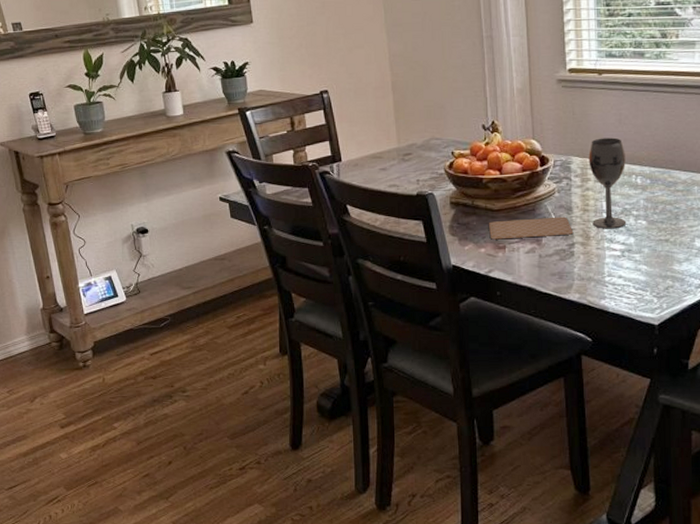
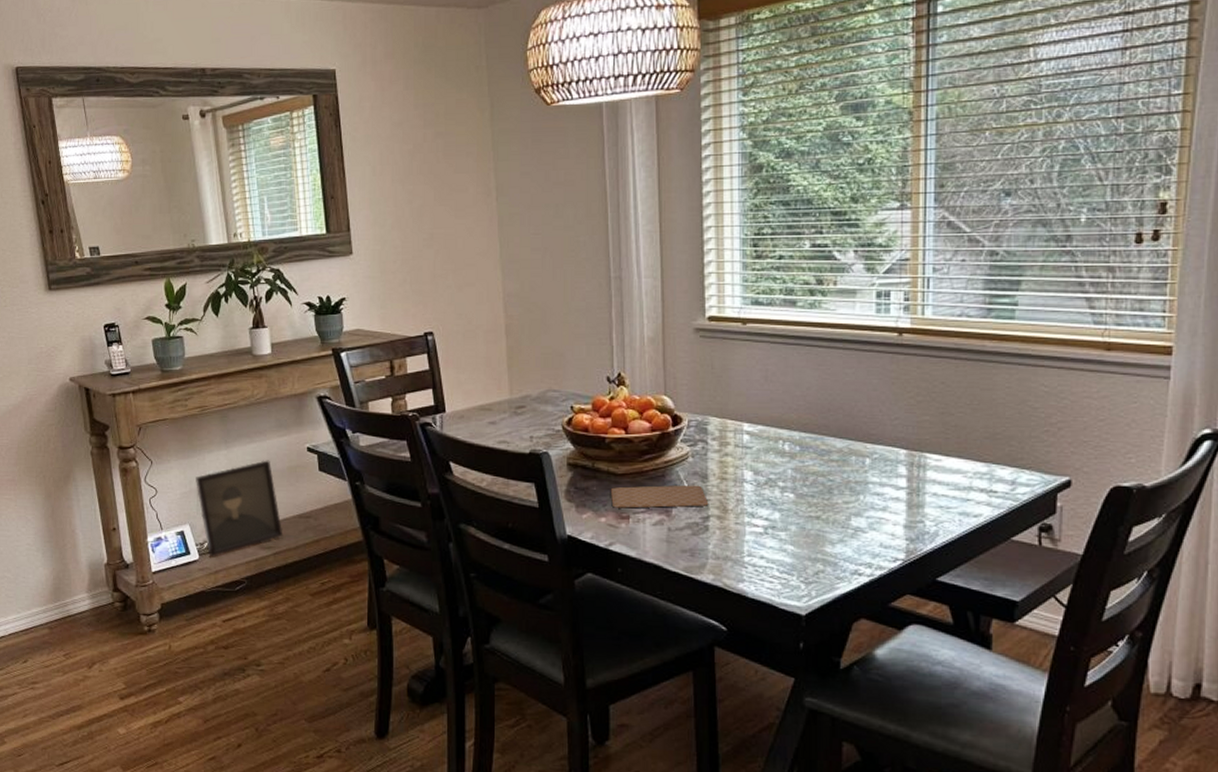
picture frame: none [120,210,201,297] -> present [196,460,283,556]
wine glass: present [588,137,627,229] -> none [728,396,771,502]

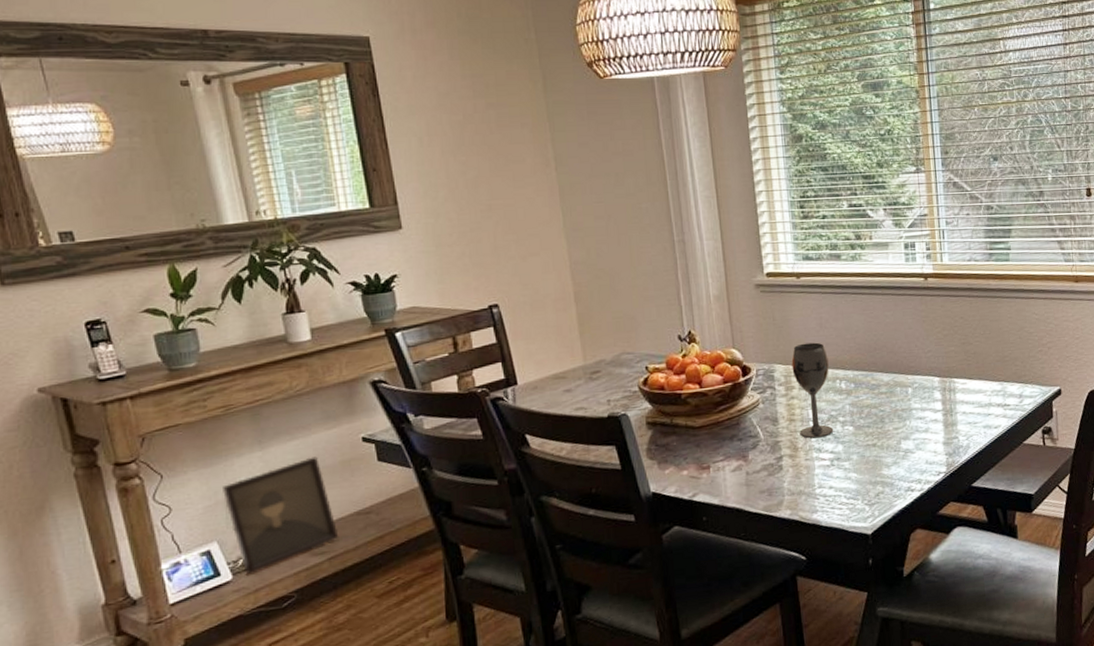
placemat: present [610,485,709,509] -> none [689,428,781,460]
wine glass: none [728,396,771,502] -> present [791,342,834,438]

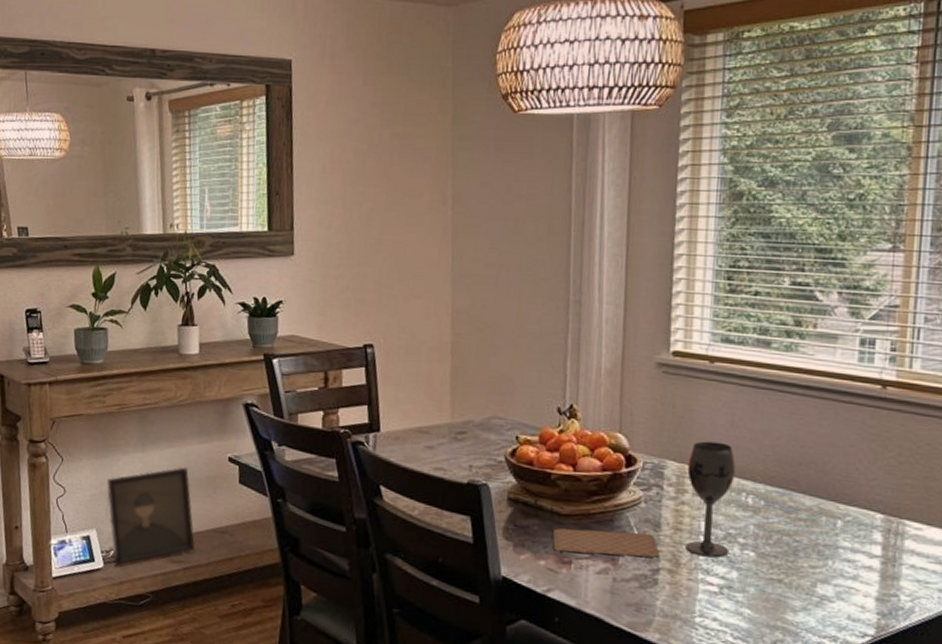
placemat: none [689,428,781,460] -> present [552,528,660,558]

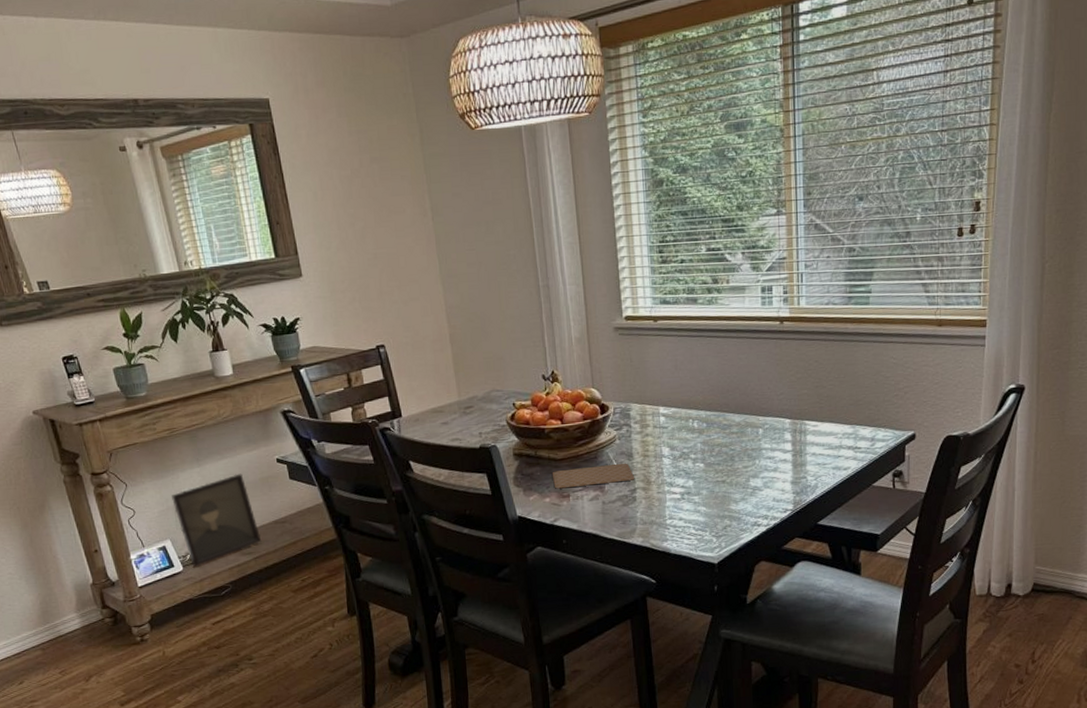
wine glass: present [685,441,736,557] -> none [647,383,685,473]

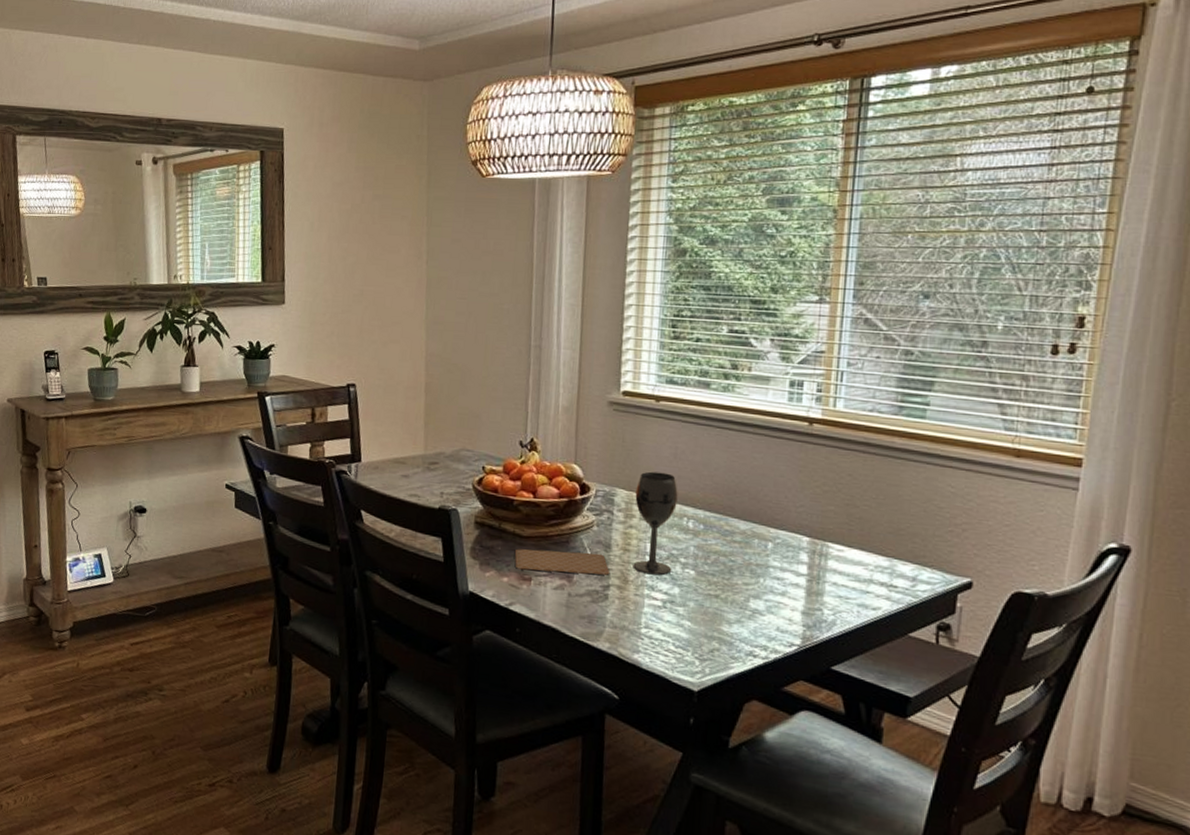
picture frame: present [172,473,262,567] -> none [117,492,196,581]
wine glass: none [647,383,685,473] -> present [633,471,678,575]

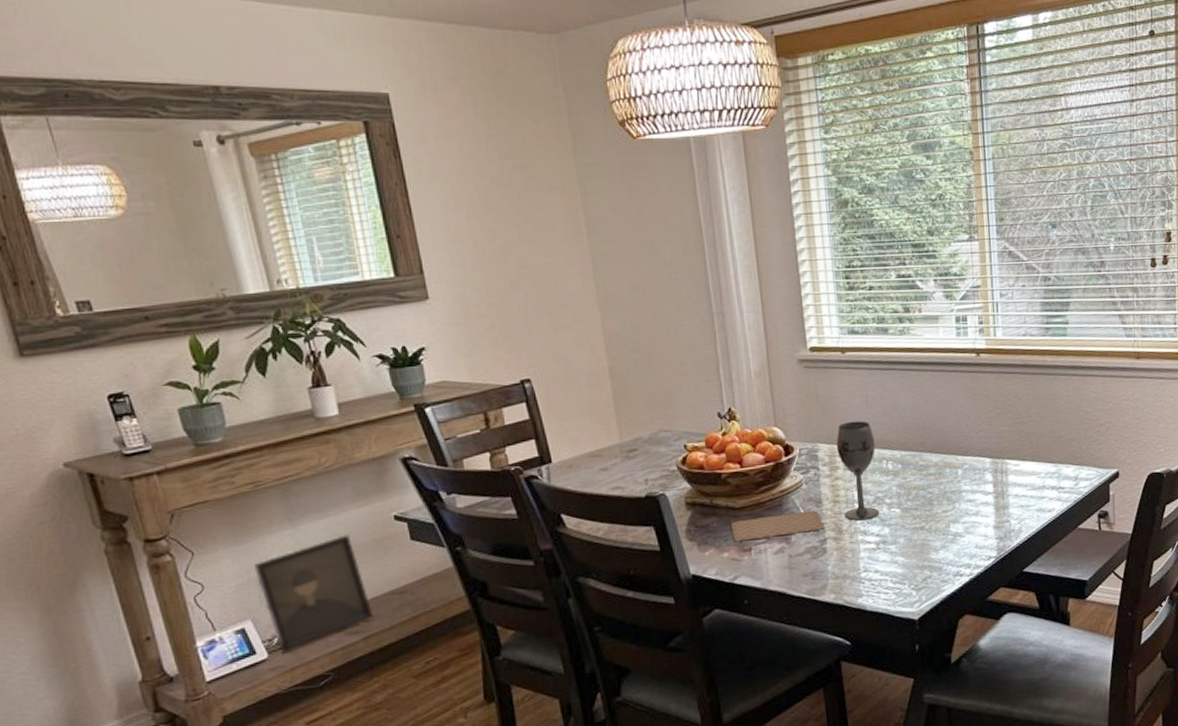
picture frame: none [117,492,196,581] -> present [254,534,374,652]

